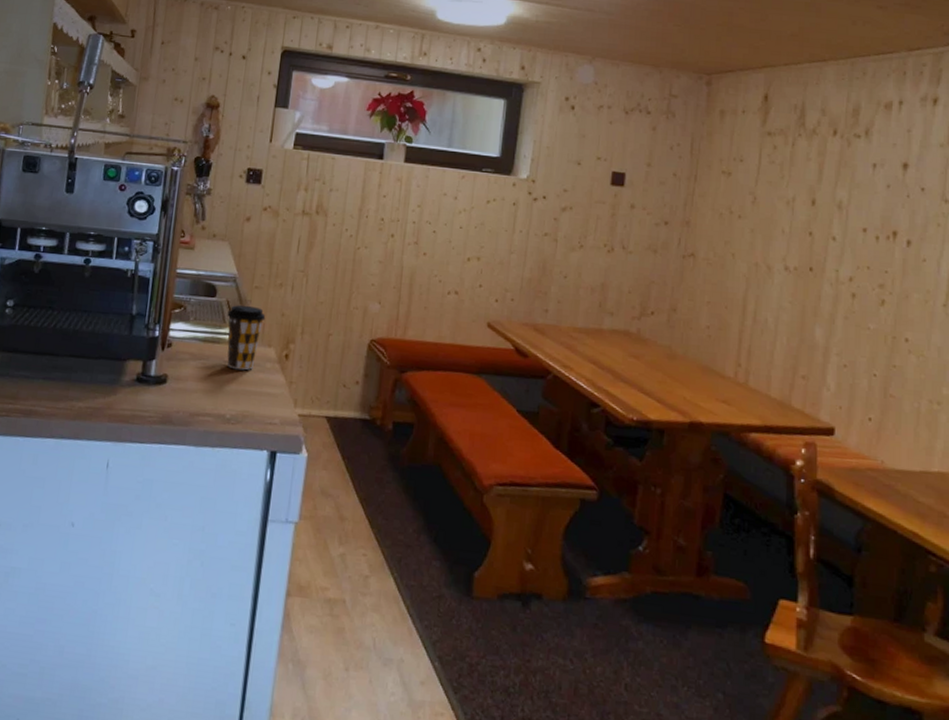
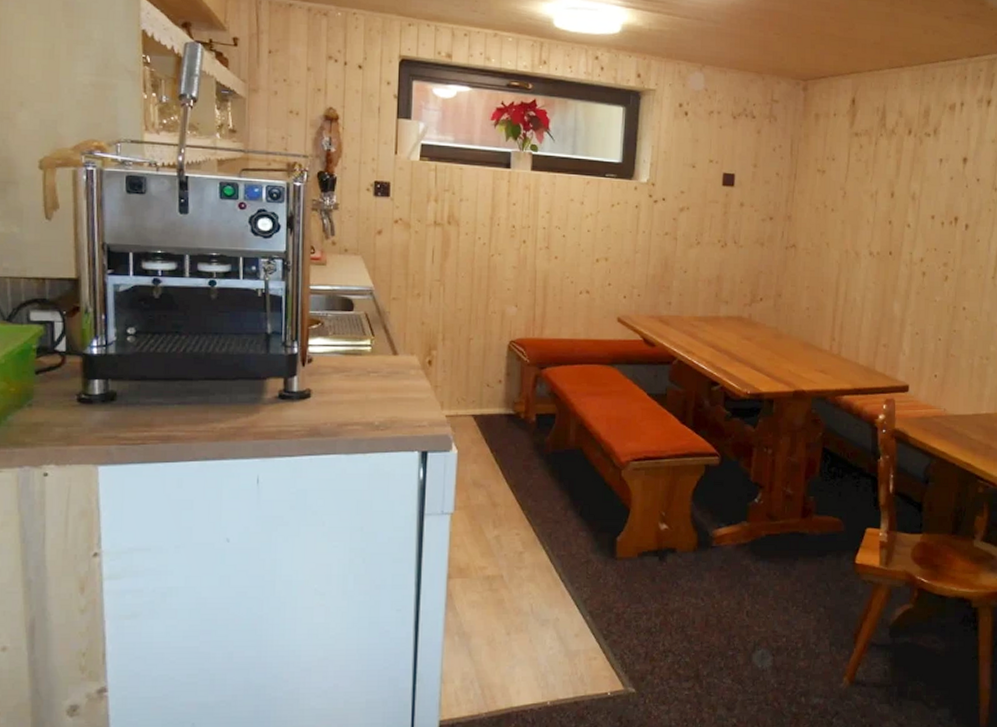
coffee cup: present [227,305,266,371] -> none [367,316,406,379]

